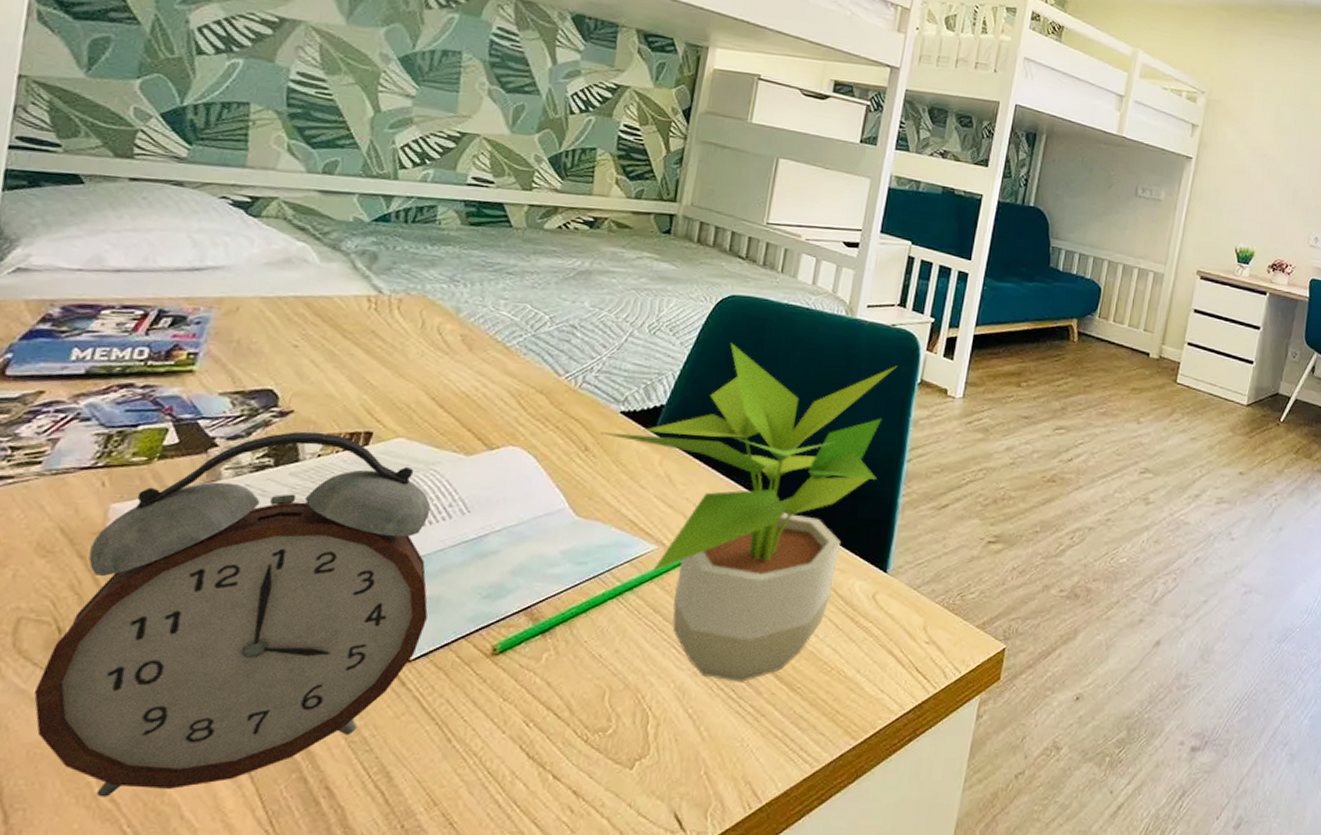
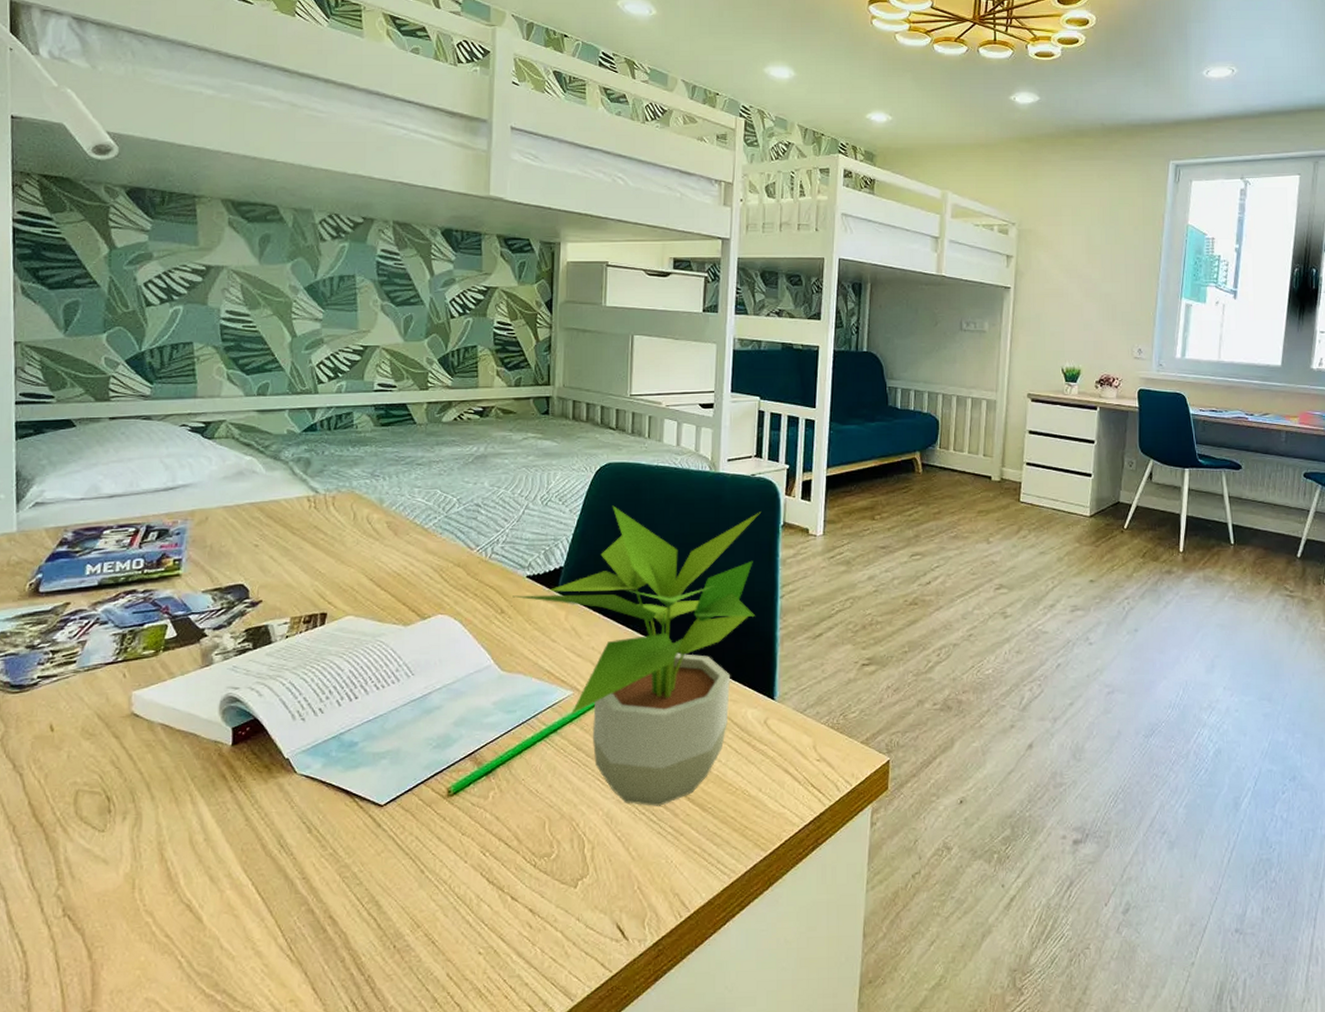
alarm clock: present [33,431,431,797] -> none [96,617,391,934]

